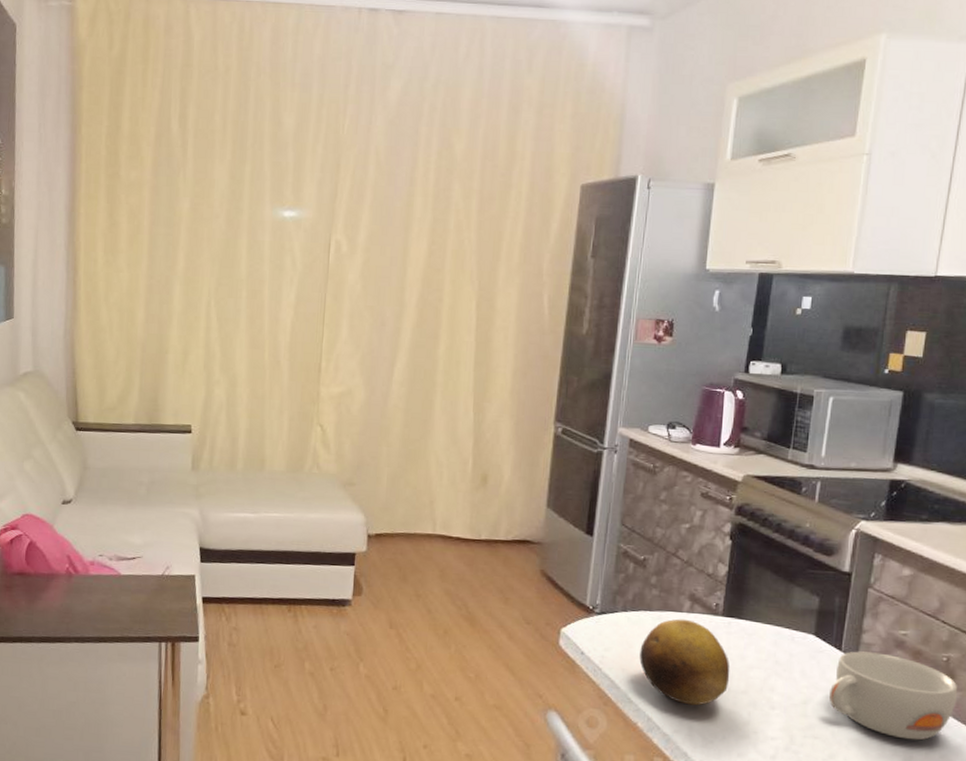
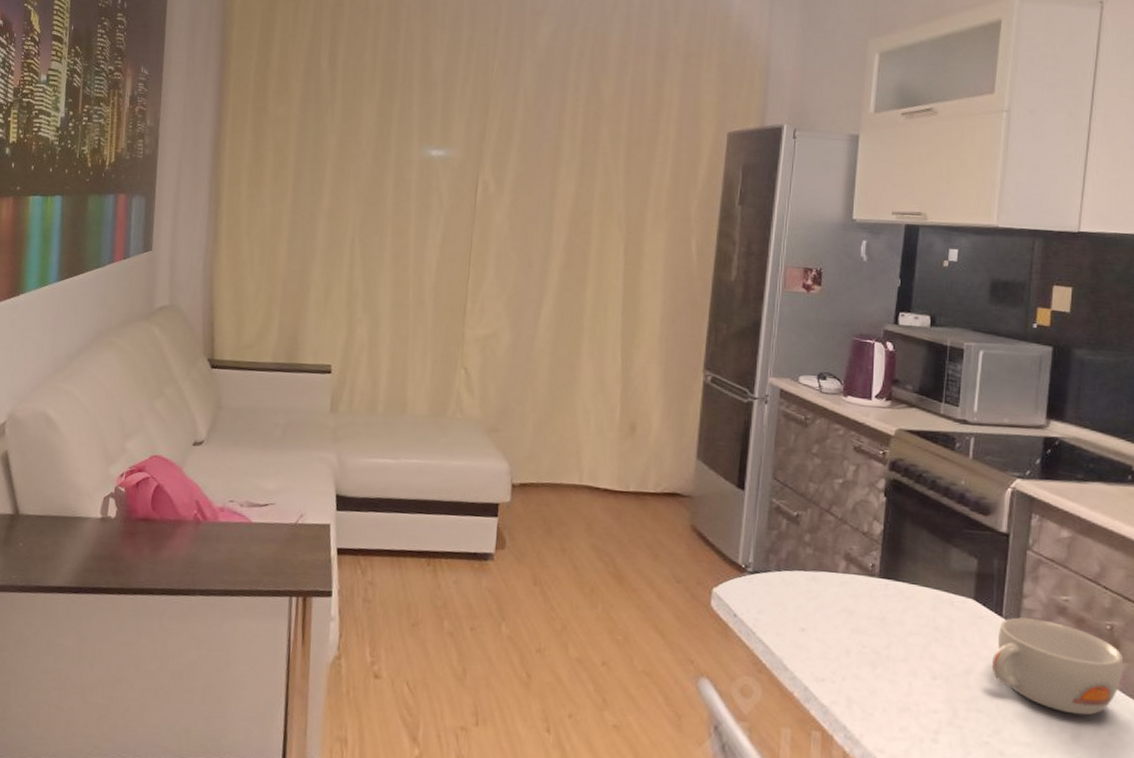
fruit: present [639,619,730,706] -> none [794,580,889,675]

